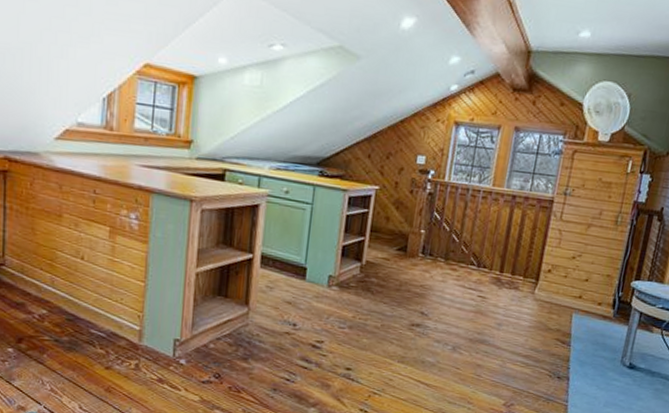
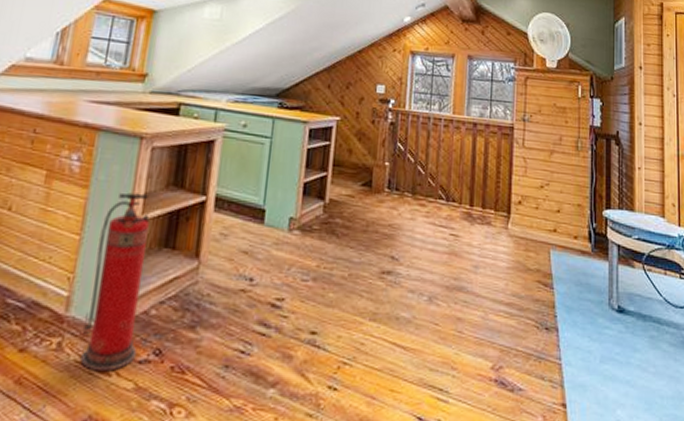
fire extinguisher: none [155,248,204,387] -> present [80,192,150,372]

